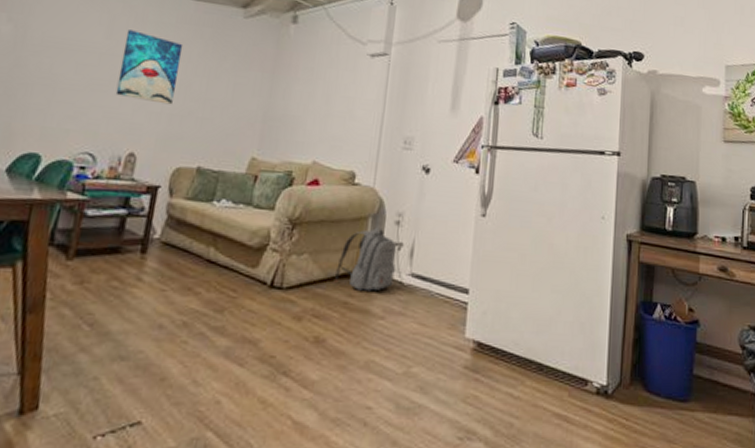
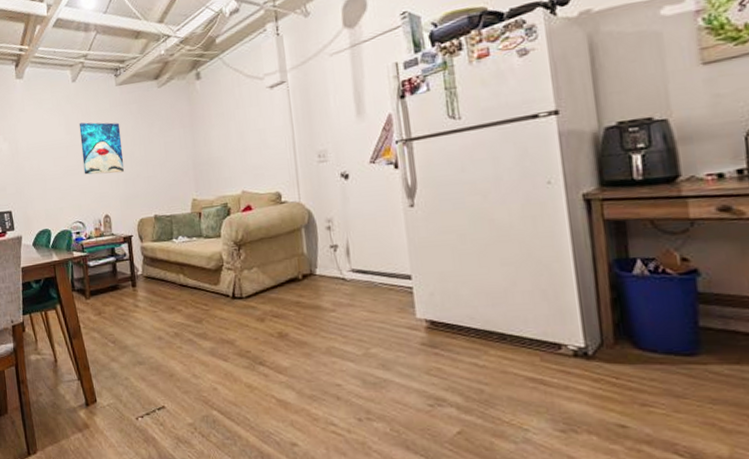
backpack: present [333,227,397,291] -> none [283,235,337,291]

